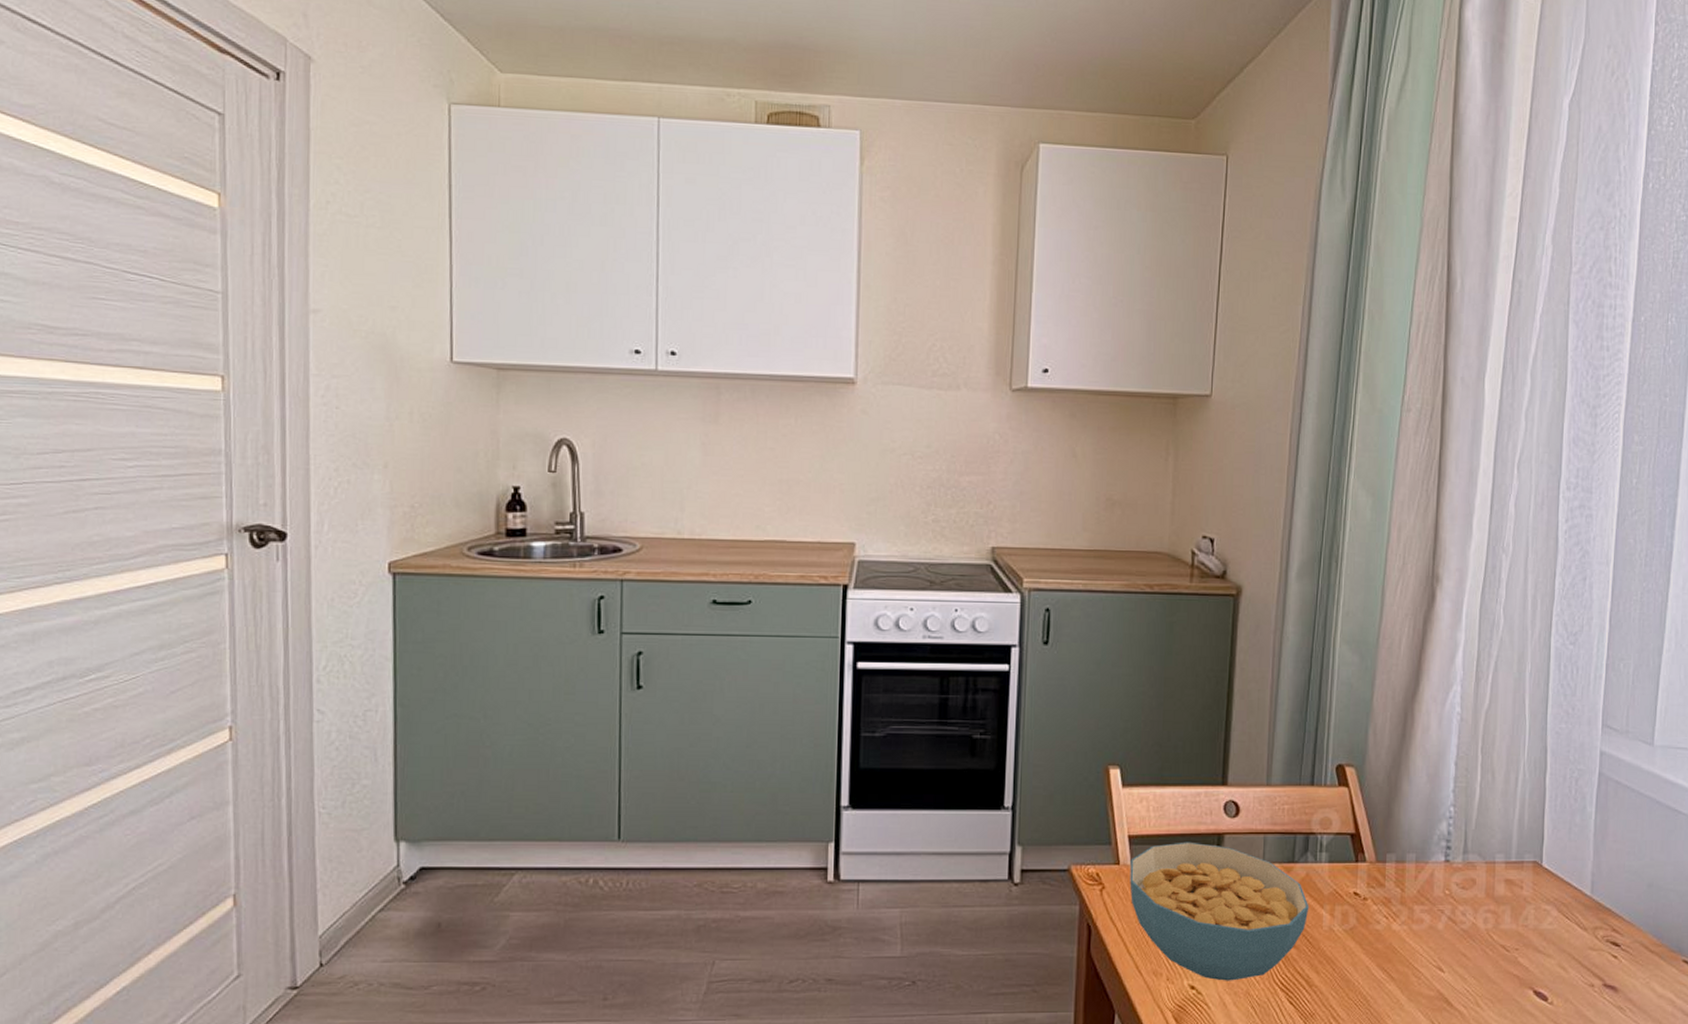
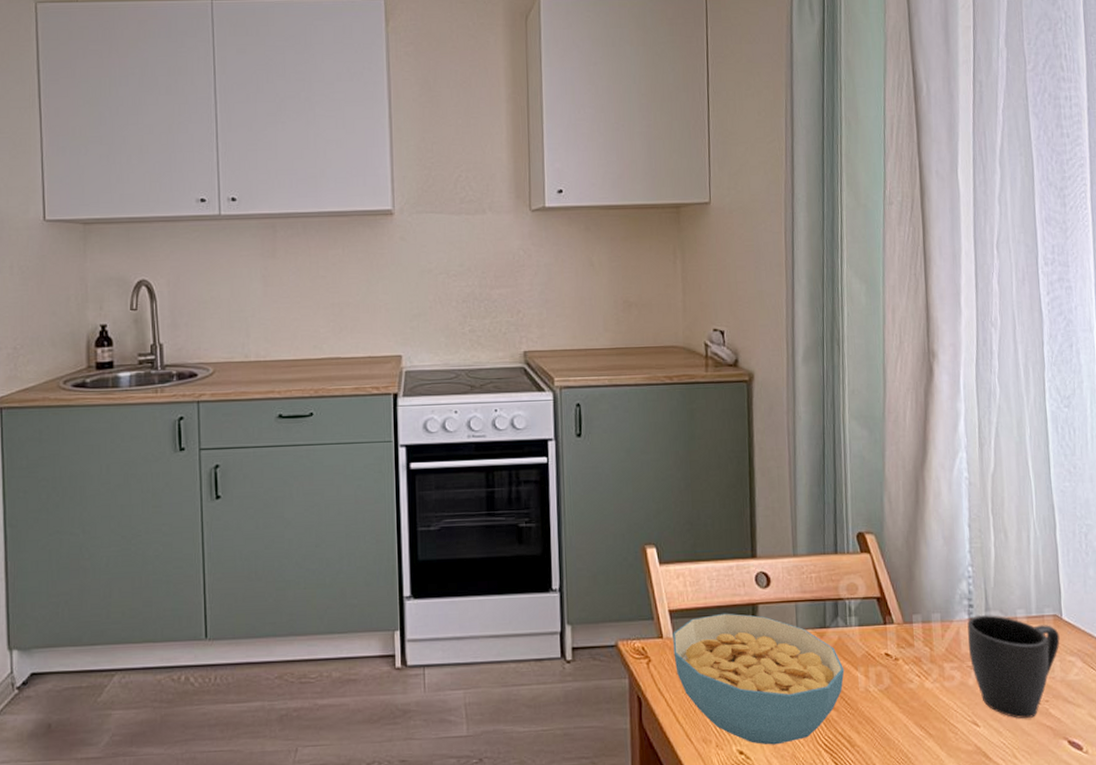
mug: none [1441,858,1537,966] -> present [967,615,1060,718]

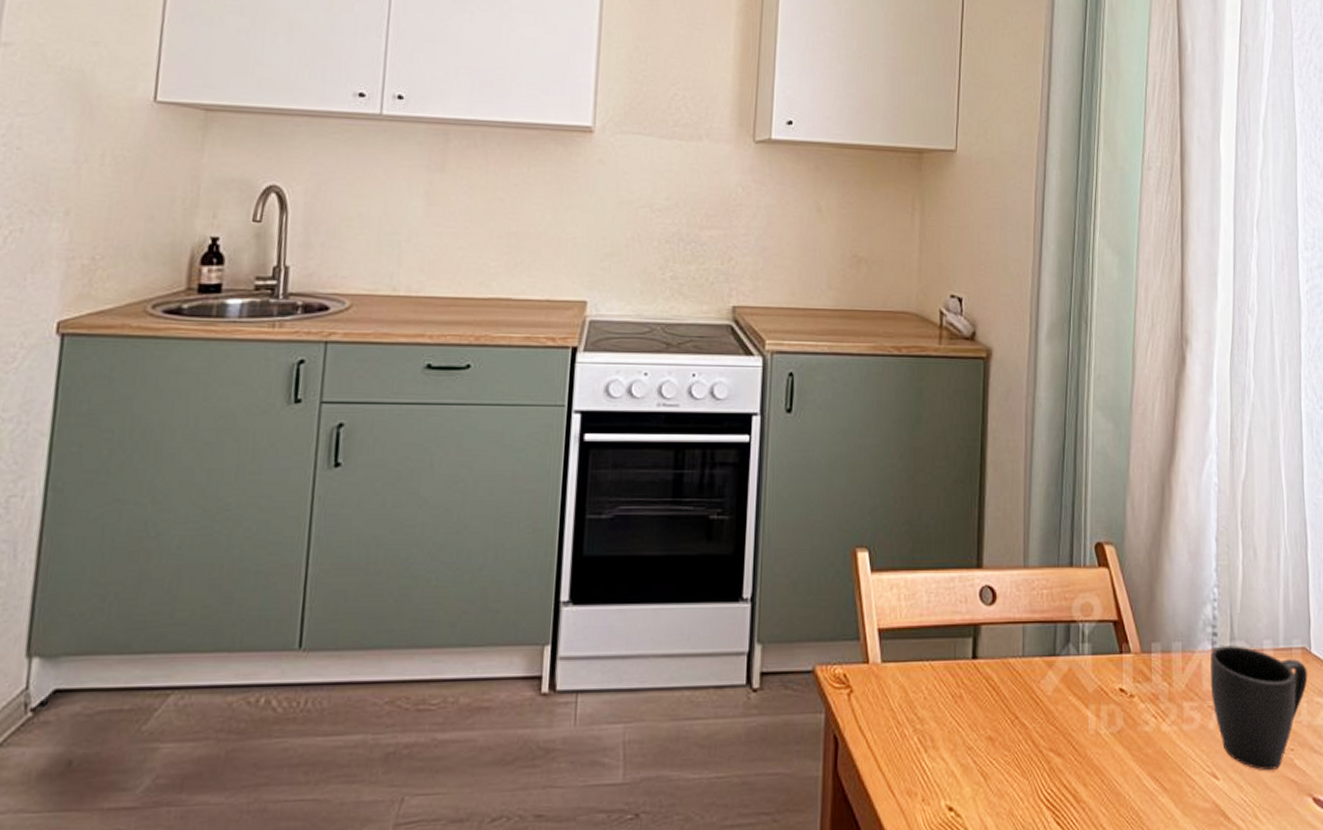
cereal bowl: present [673,613,845,745] -> none [880,634,1074,800]

